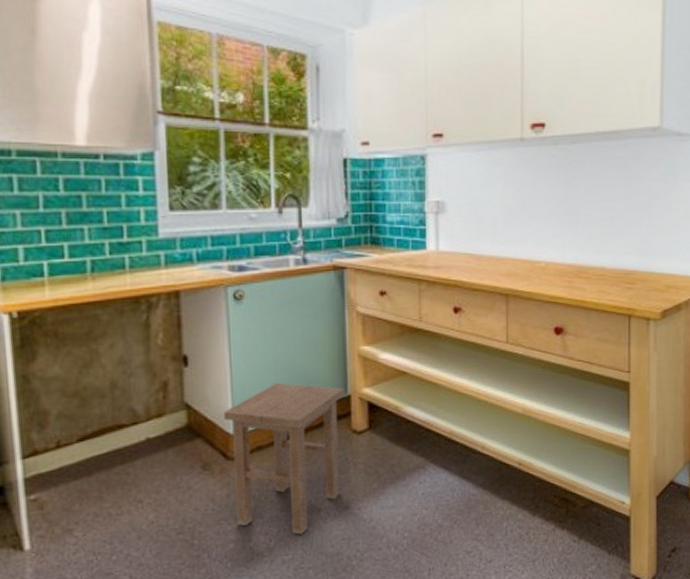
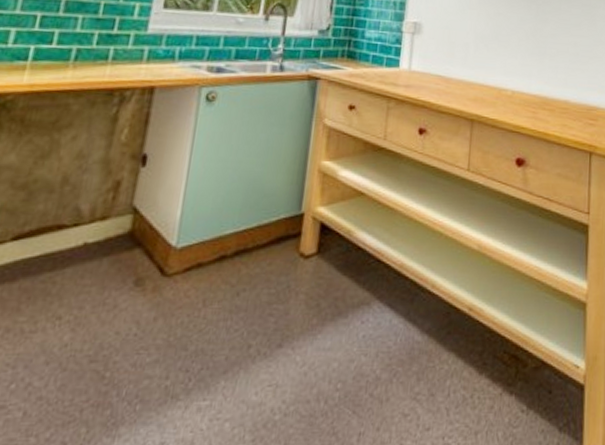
stool: present [223,382,344,535] -> none [157,192,298,375]

